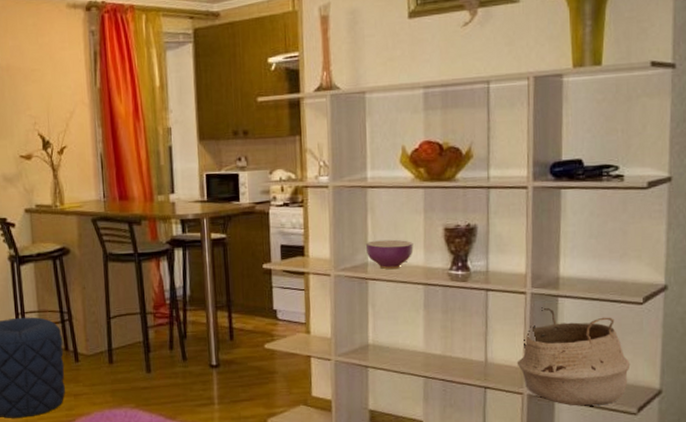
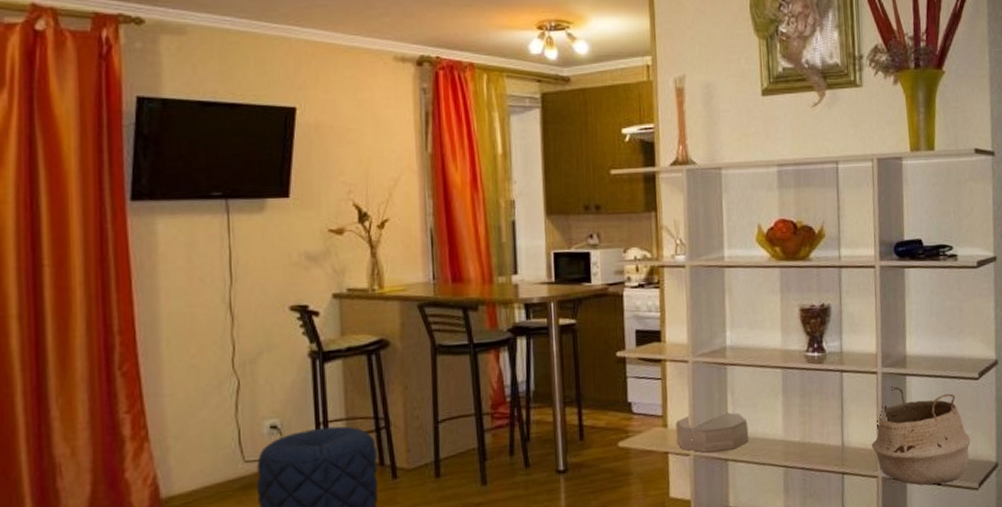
decorative box: none [318,322,389,359] -> present [676,411,749,453]
bowl: present [365,239,414,270] -> none [723,321,771,354]

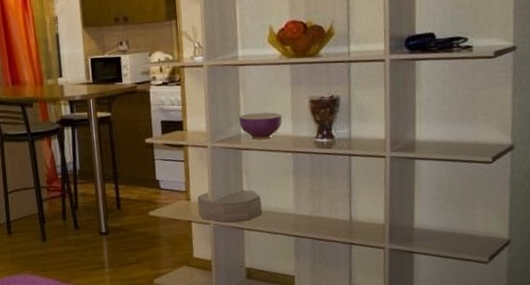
bowl: none [723,321,771,354] -> present [238,112,282,140]
woven basket: present [871,387,971,486] -> none [378,170,482,258]

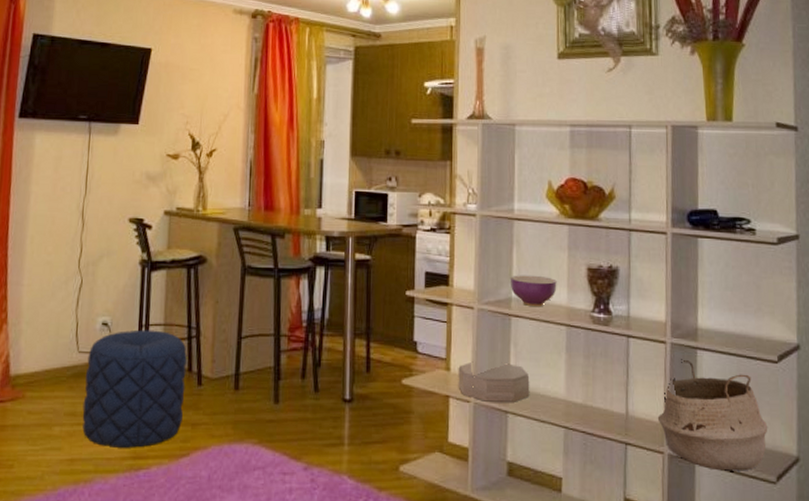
woven basket: none [378,170,482,258] -> present [657,360,768,471]

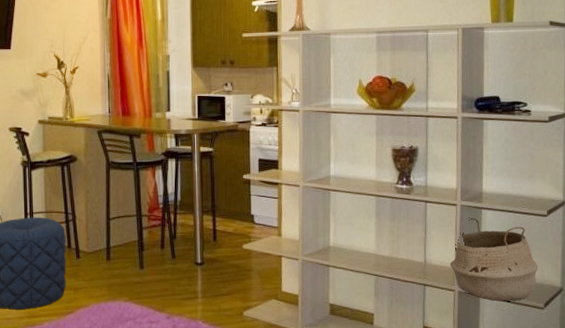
decorative box: present [458,361,530,402] -> none [288,227,347,259]
bowl: present [510,275,557,307] -> none [328,157,368,183]

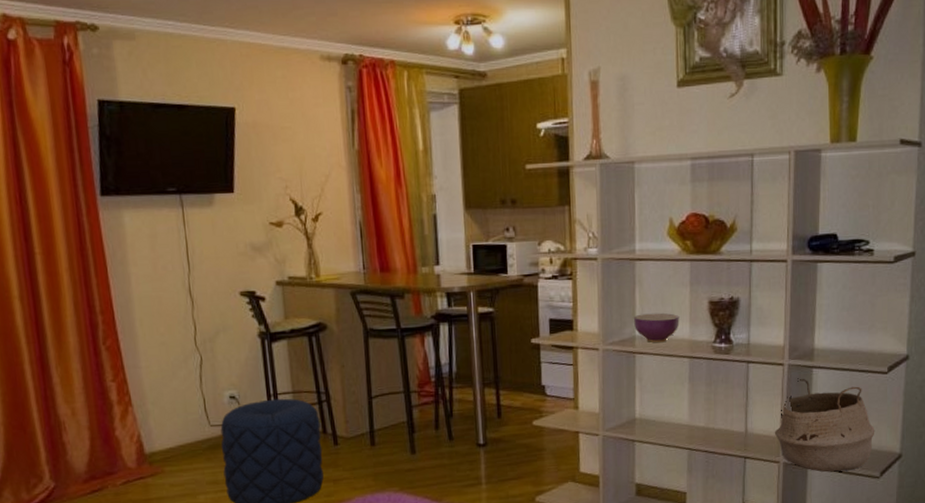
bowl: none [328,157,368,183] -> present [633,313,680,343]

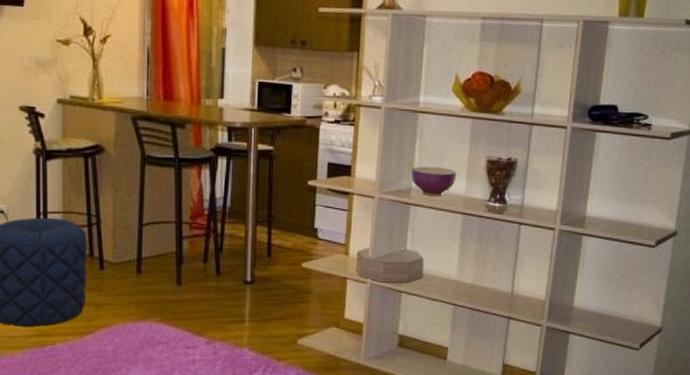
decorative box: none [586,396,655,434] -> present [356,246,424,283]
woven basket: present [774,379,875,473] -> none [539,245,639,340]

